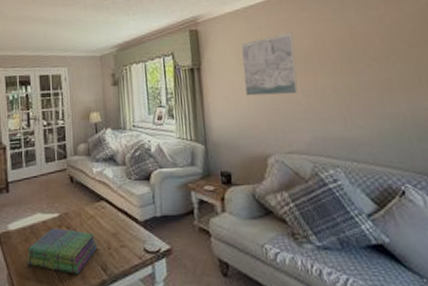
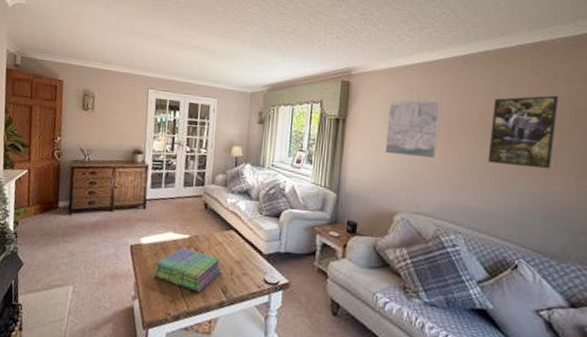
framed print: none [344,12,416,89] -> present [488,95,559,169]

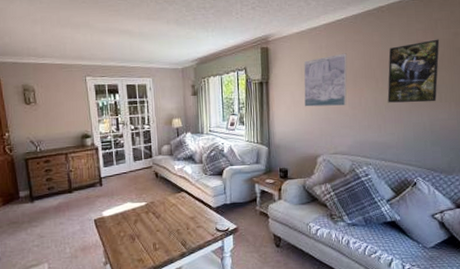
stack of books: present [154,247,222,292] -> none [119,213,178,249]

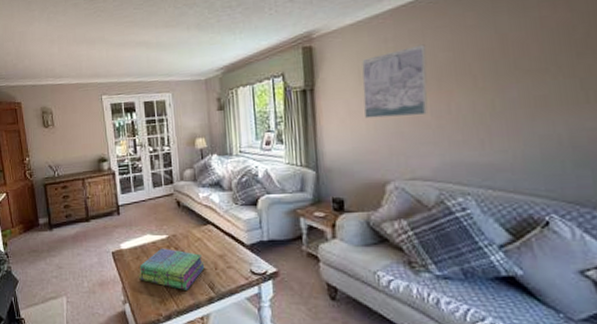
stack of books: none [119,213,178,249] -> present [139,248,205,290]
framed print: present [387,39,440,103] -> none [492,11,581,108]

